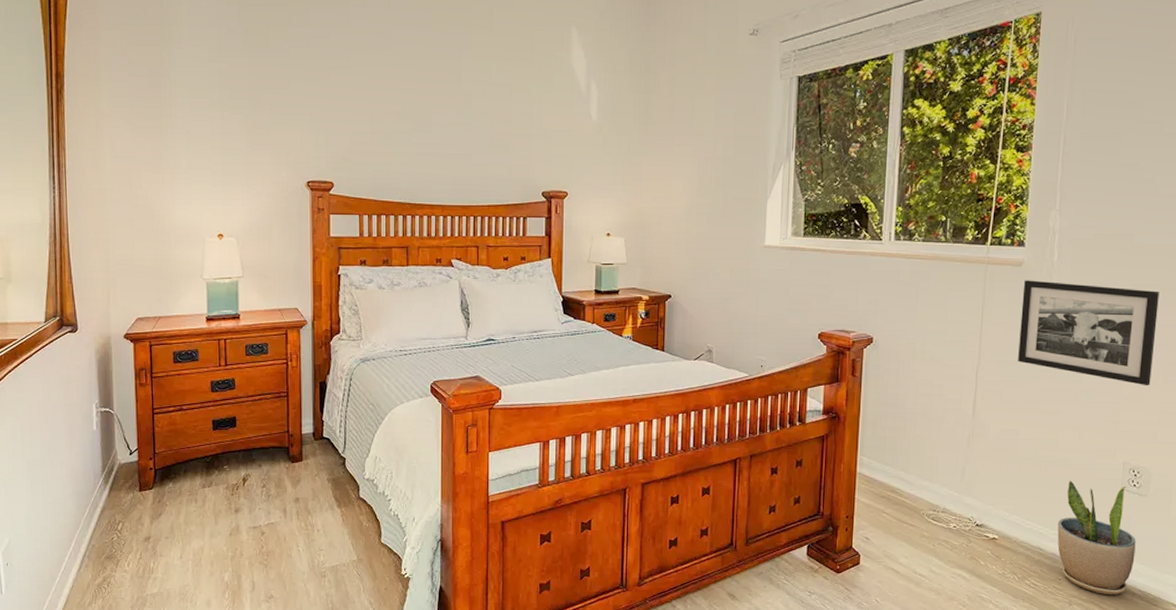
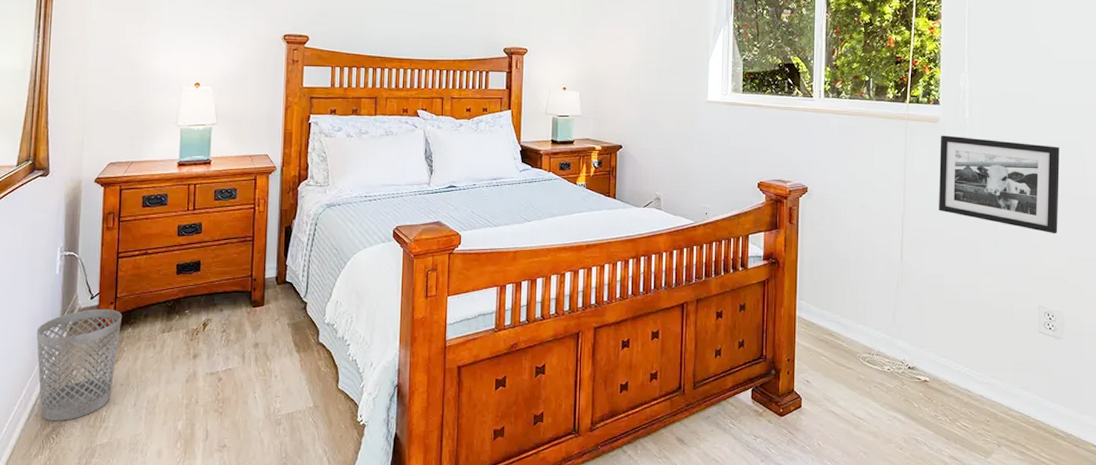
wastebasket: none [79,464,162,572] -> present [36,308,122,422]
potted plant: present [1057,480,1136,596] -> none [983,323,1055,437]

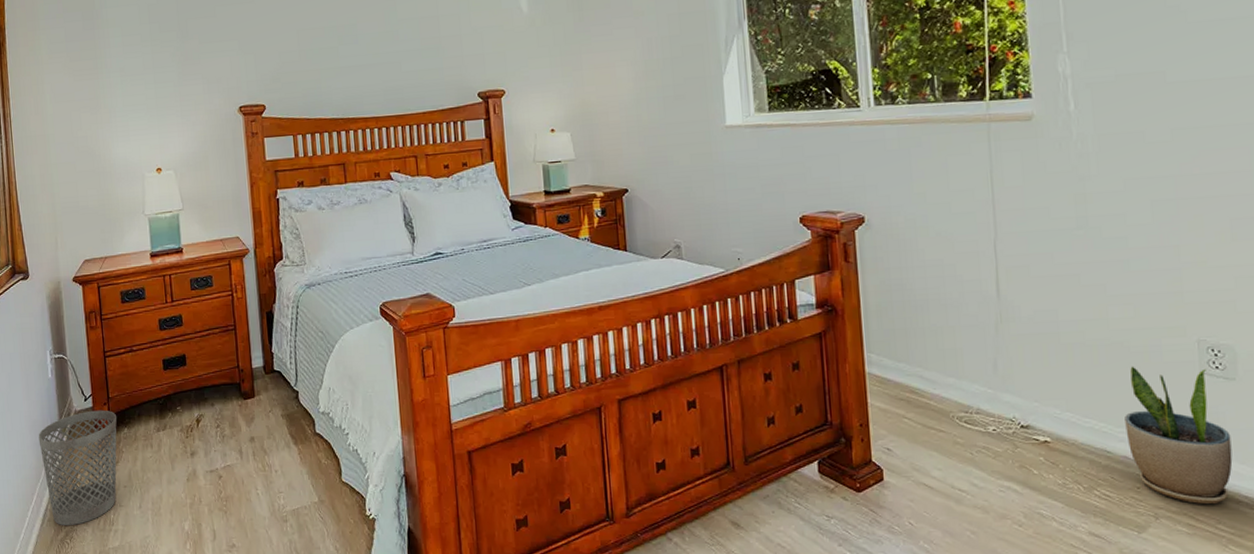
picture frame: present [939,135,1060,234] -> none [1037,133,1217,247]
potted plant: none [983,323,1055,437] -> present [1125,366,1233,505]

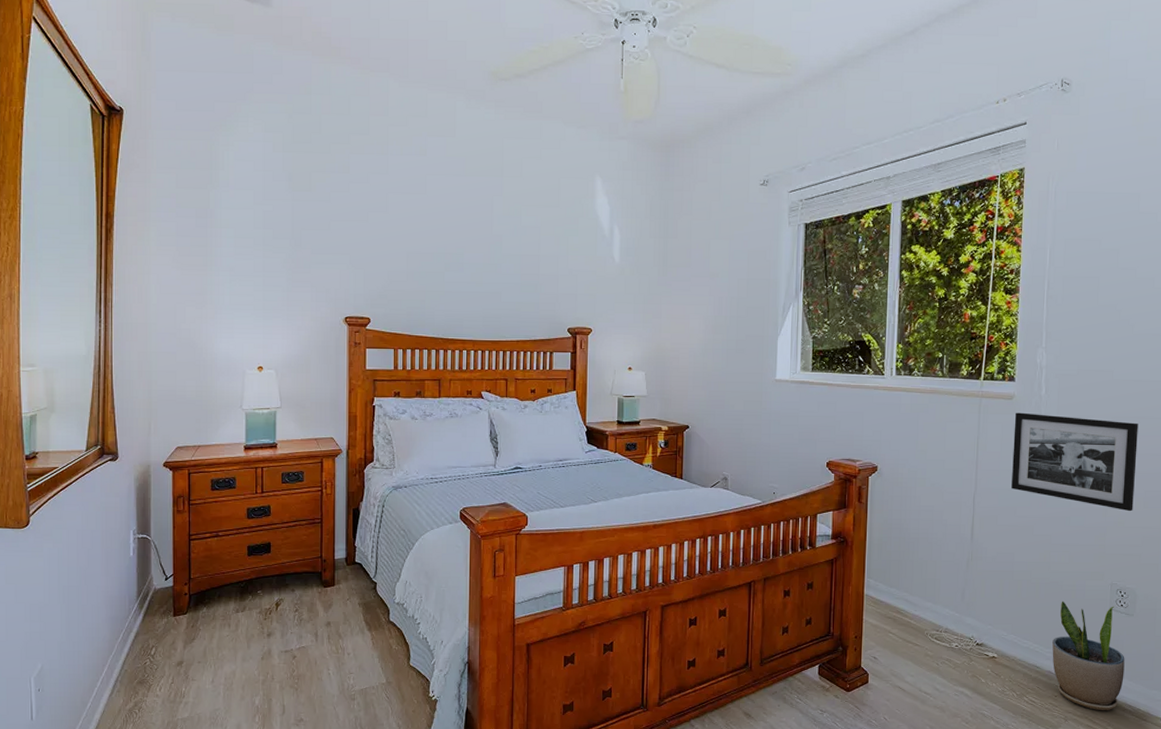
wastebasket: present [38,410,117,526] -> none [114,589,196,697]
picture frame: none [1037,133,1217,247] -> present [1011,412,1138,512]

